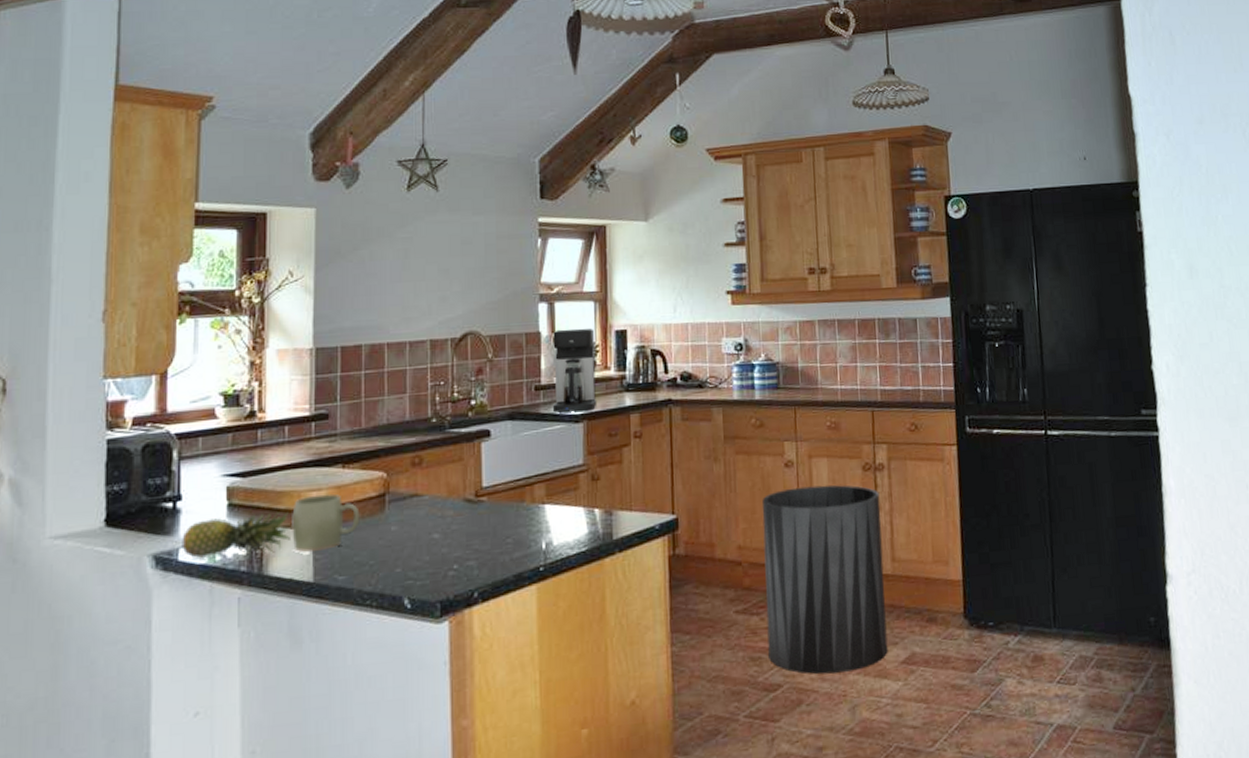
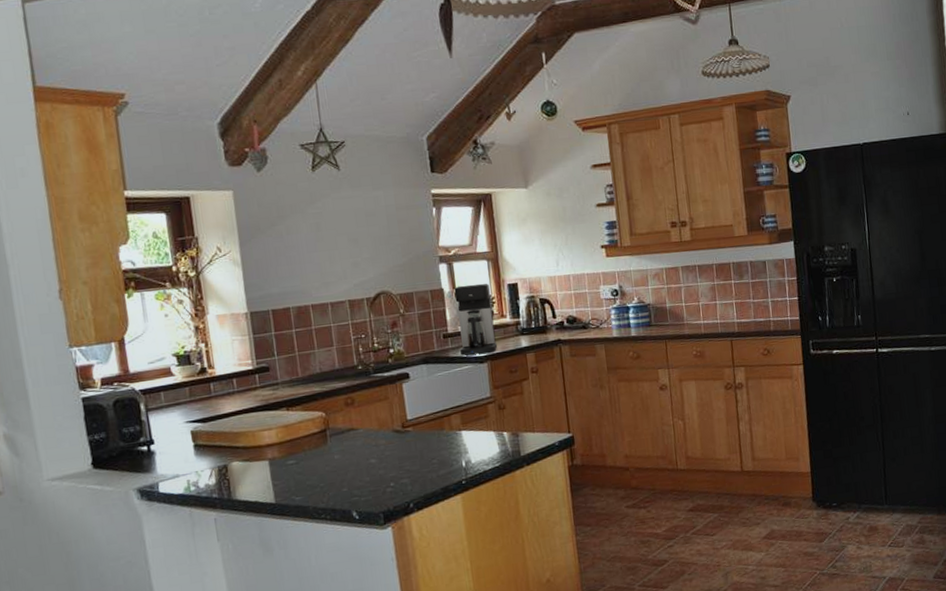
fruit: present [182,511,290,558] -> none [159,448,251,490]
mug: present [292,493,360,552] -> none [249,432,308,480]
trash can: present [761,485,888,674] -> none [642,402,752,551]

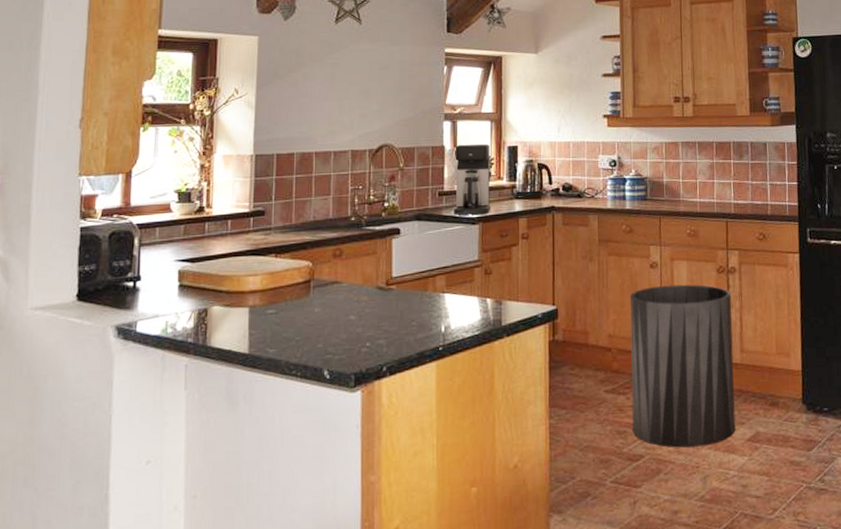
trash can: none [642,402,752,551] -> present [629,284,736,448]

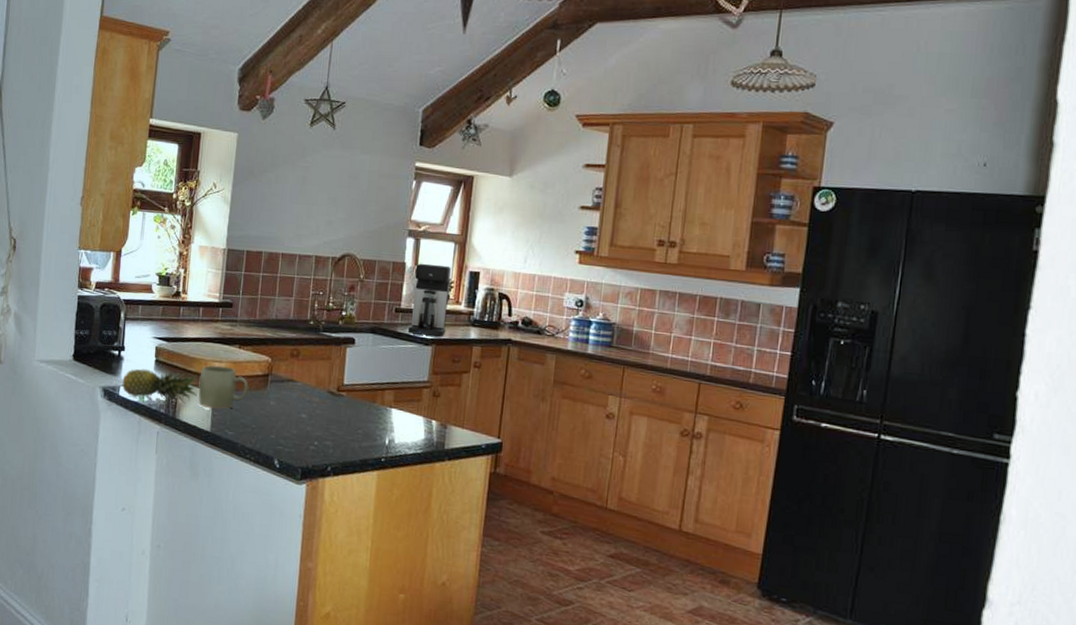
fruit: none [140,292,230,330] -> present [122,369,197,403]
mug: none [231,279,289,328] -> present [198,364,249,410]
trash can: present [629,284,736,448] -> none [565,437,693,608]

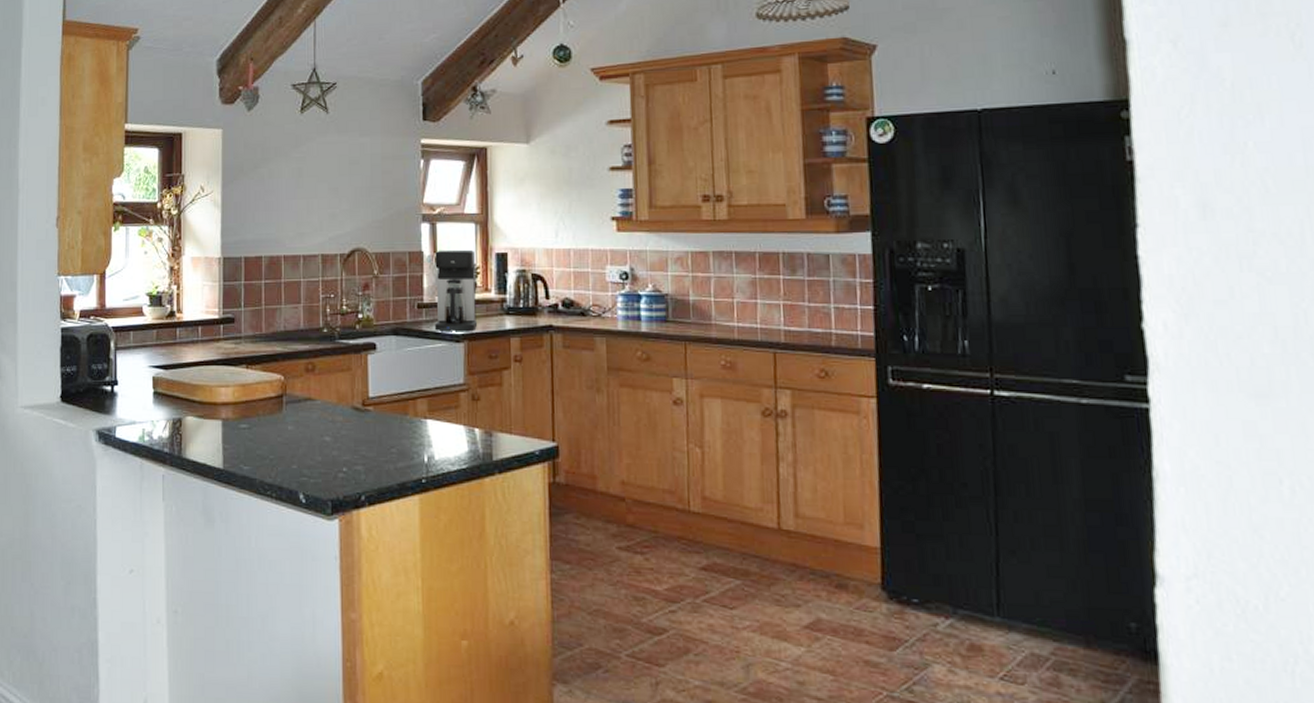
fruit: present [122,369,197,403] -> none [118,403,204,439]
mug: present [198,364,249,410] -> none [205,390,261,441]

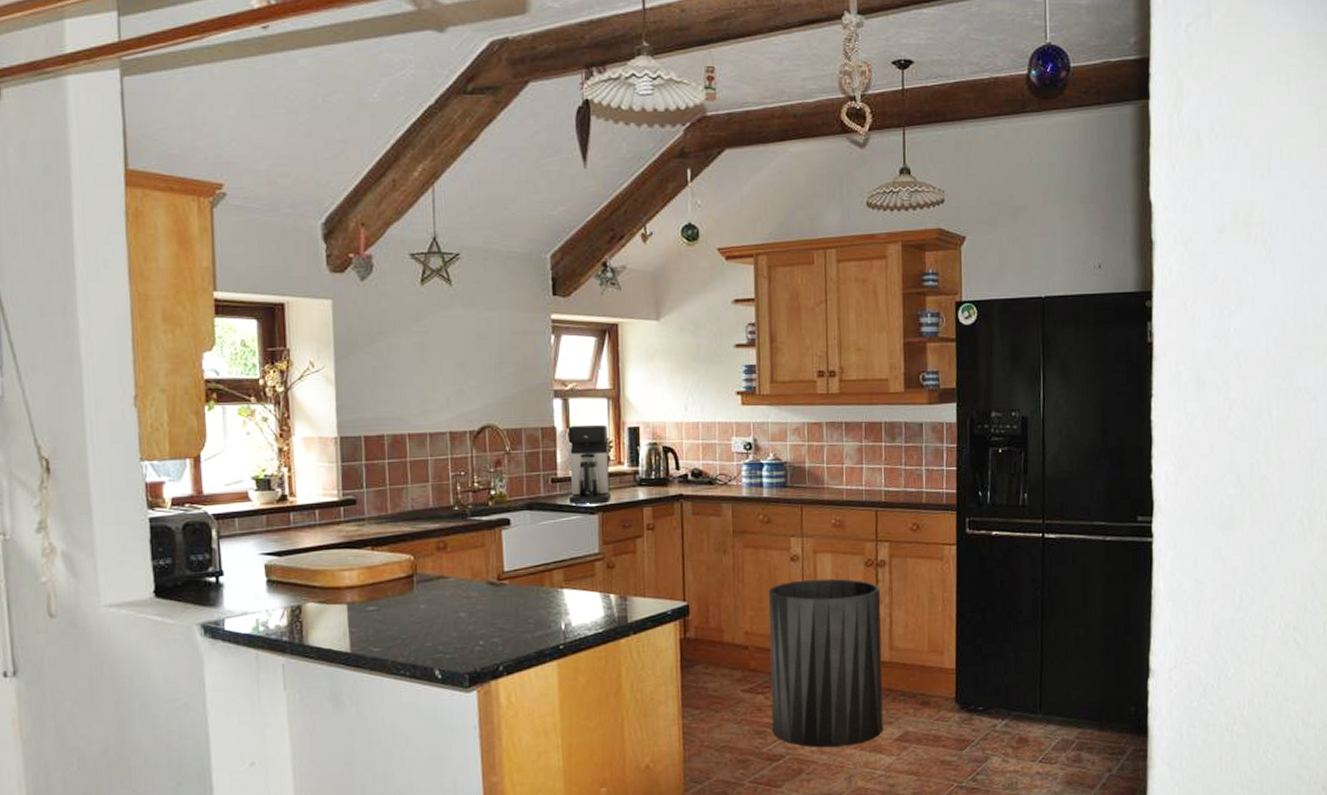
trash can: none [647,427,789,628] -> present [768,578,883,748]

